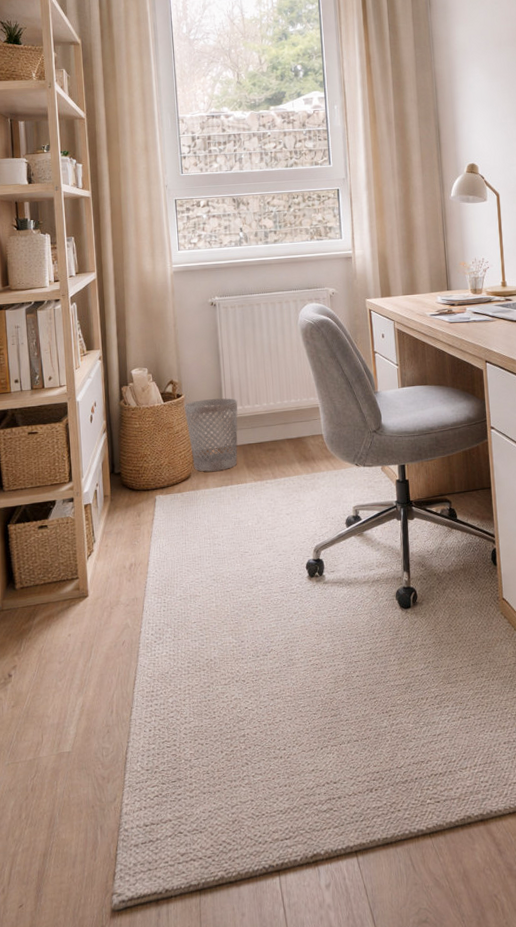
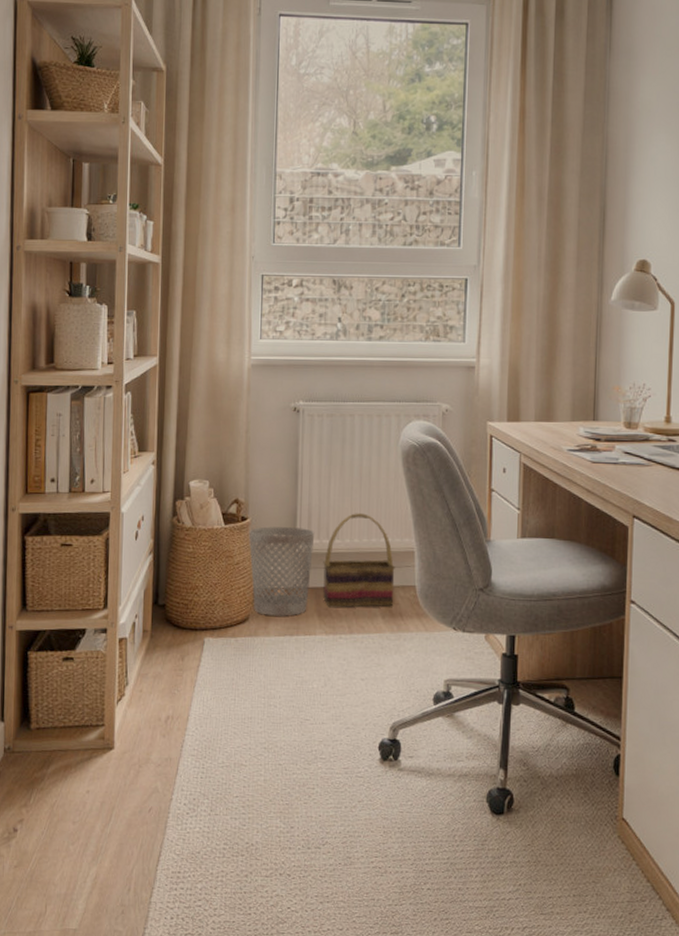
basket: none [247,381,307,459] -> present [323,513,395,607]

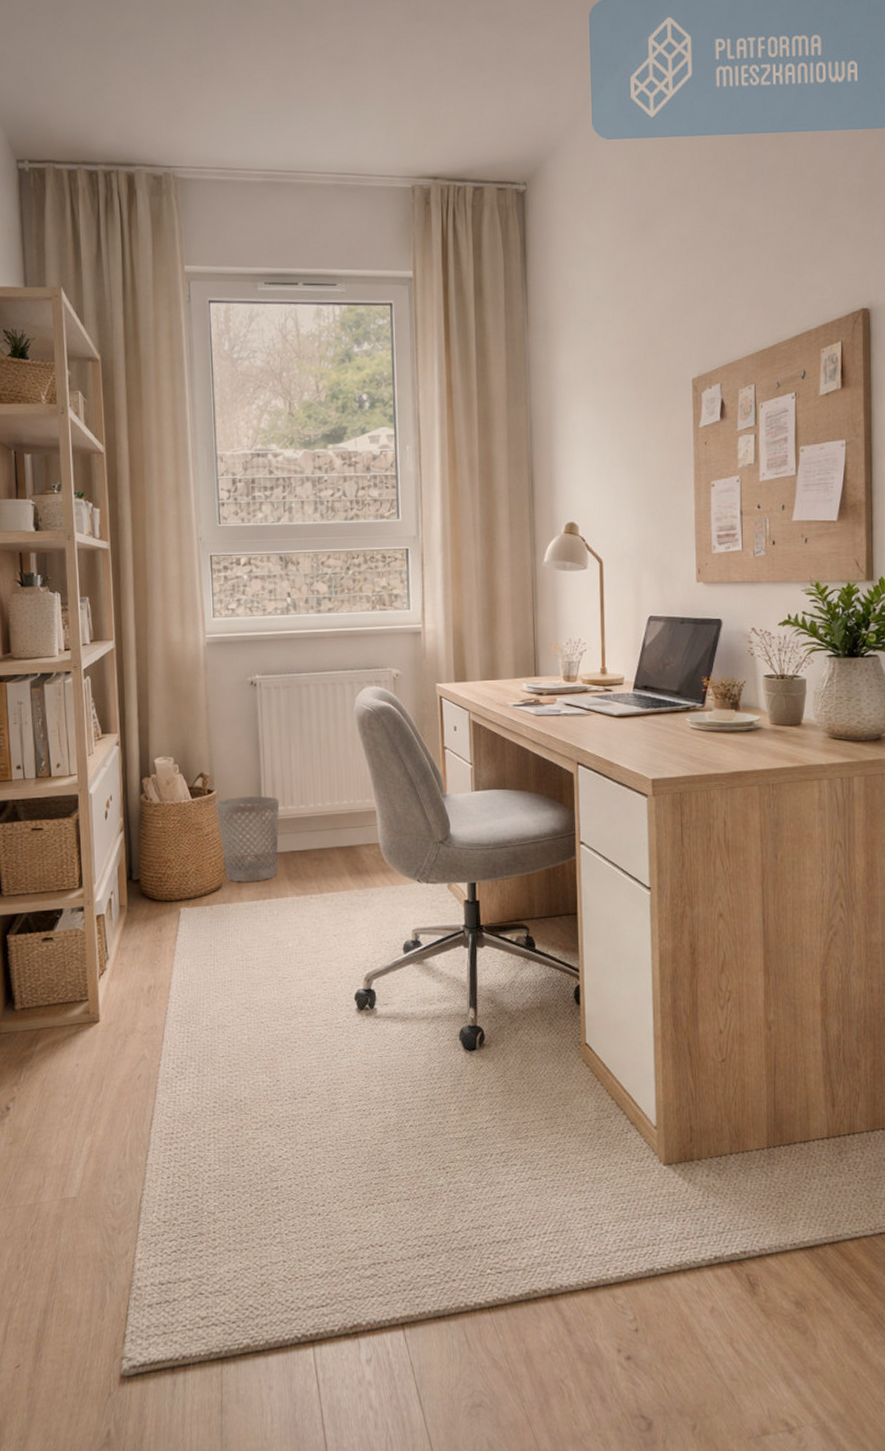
basket: present [323,513,395,607] -> none [289,778,360,869]

